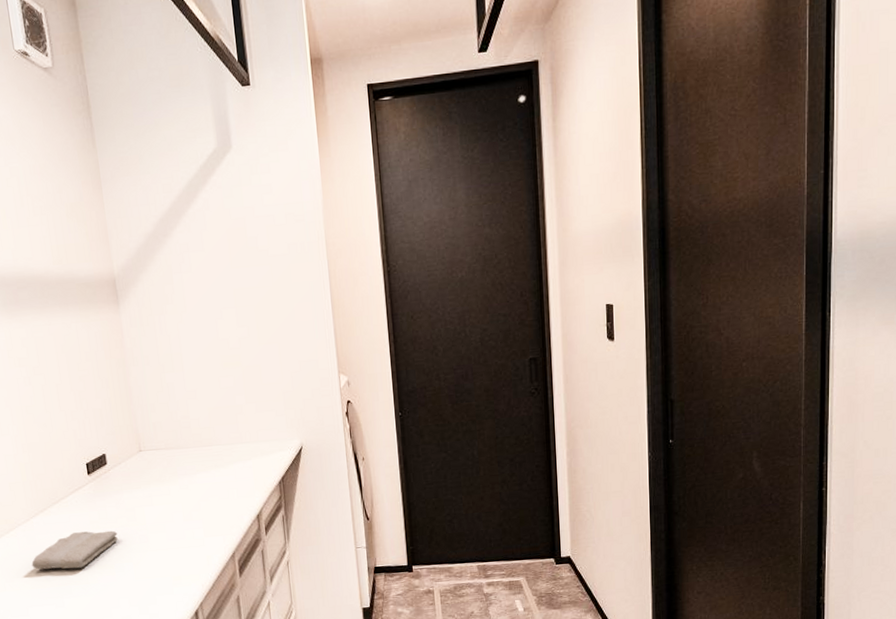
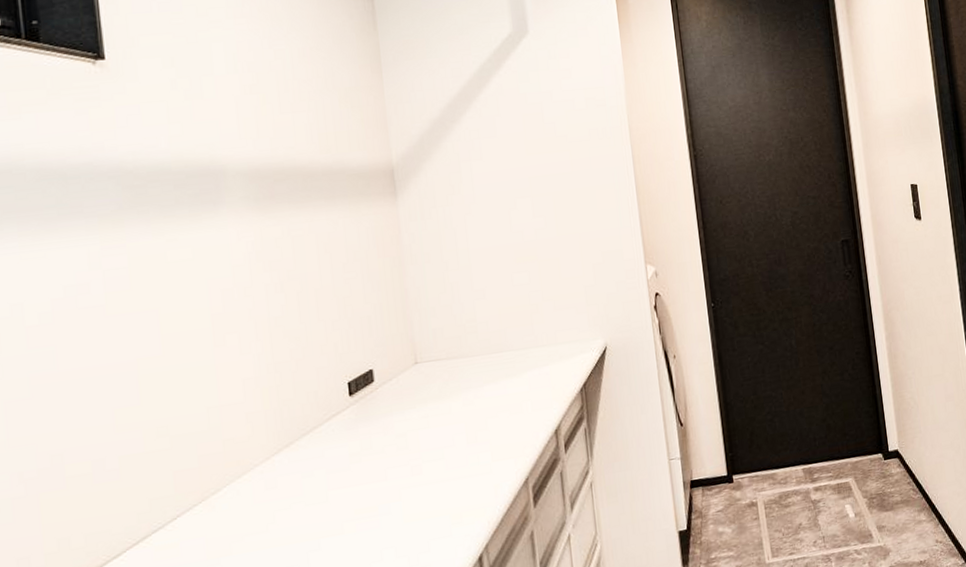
washcloth: present [31,530,118,570] -> none [269,463,384,522]

